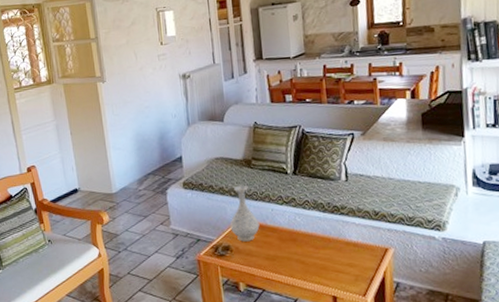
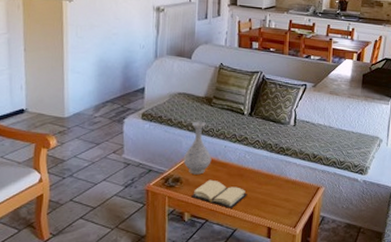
book: none [244,246,304,276] -> present [191,179,248,208]

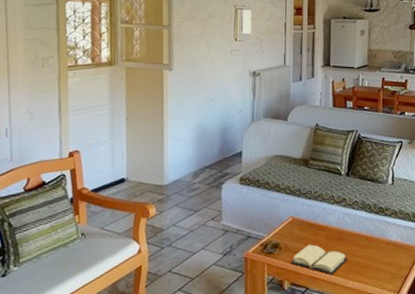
vase: present [183,121,212,175] -> none [281,183,310,240]

